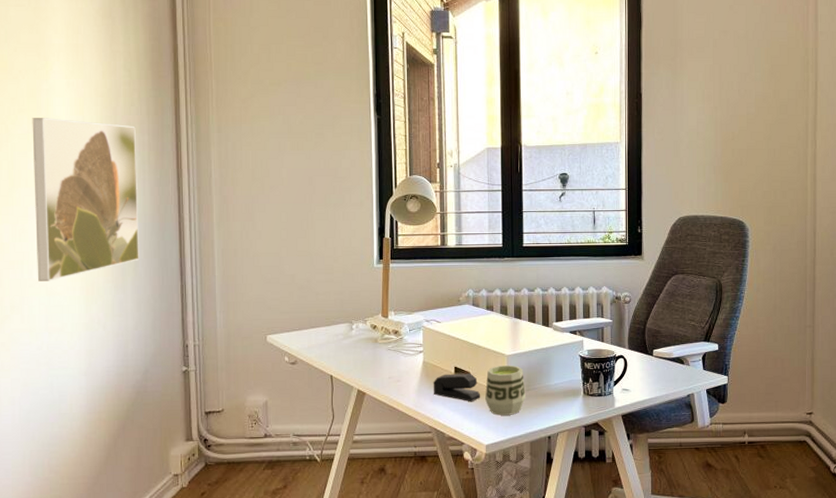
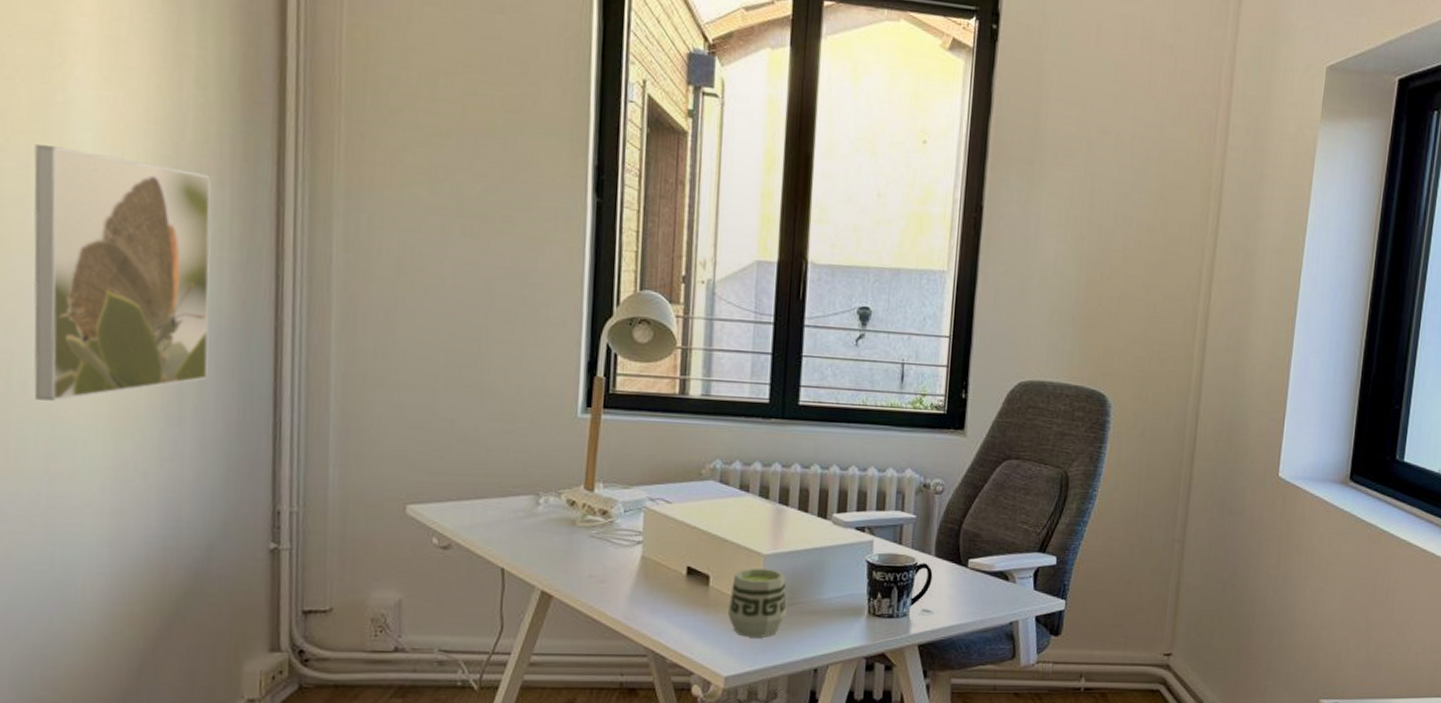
stapler: present [433,373,481,402] -> none [653,575,723,617]

